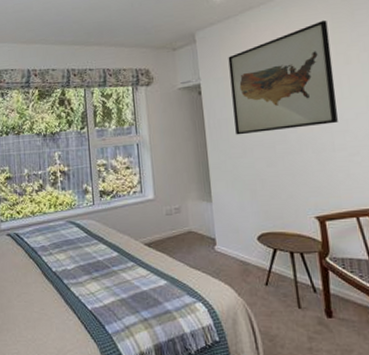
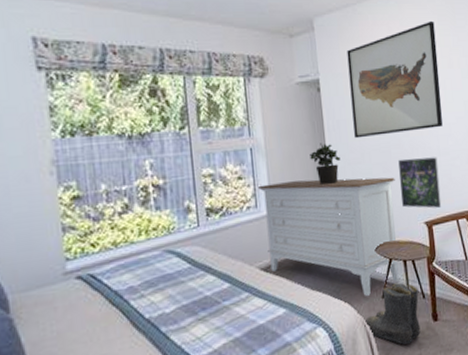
dresser: none [142,171,285,282] -> present [257,177,399,297]
potted plant: none [191,139,221,176] -> present [310,143,341,185]
boots: none [246,273,311,334] -> present [364,282,420,345]
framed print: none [284,153,337,204] -> present [398,157,442,209]

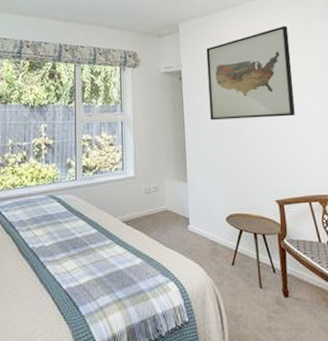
dresser: present [257,177,399,297] -> none [125,152,249,262]
potted plant: present [310,143,341,185] -> none [170,122,197,158]
boots: present [364,282,420,345] -> none [214,253,270,314]
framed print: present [398,157,442,209] -> none [251,141,294,189]

